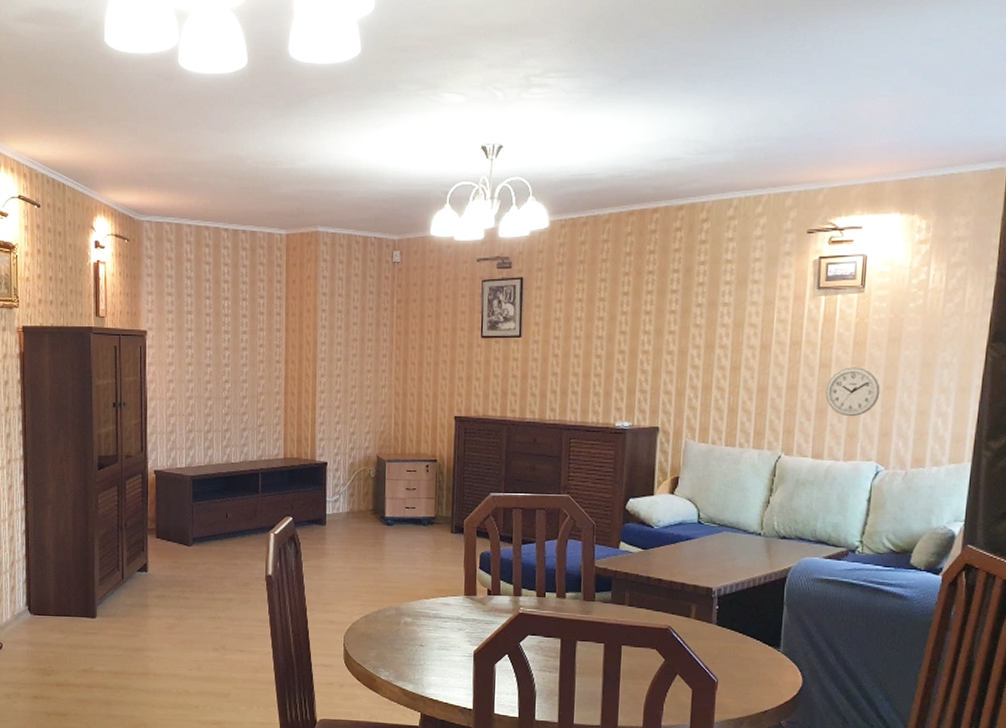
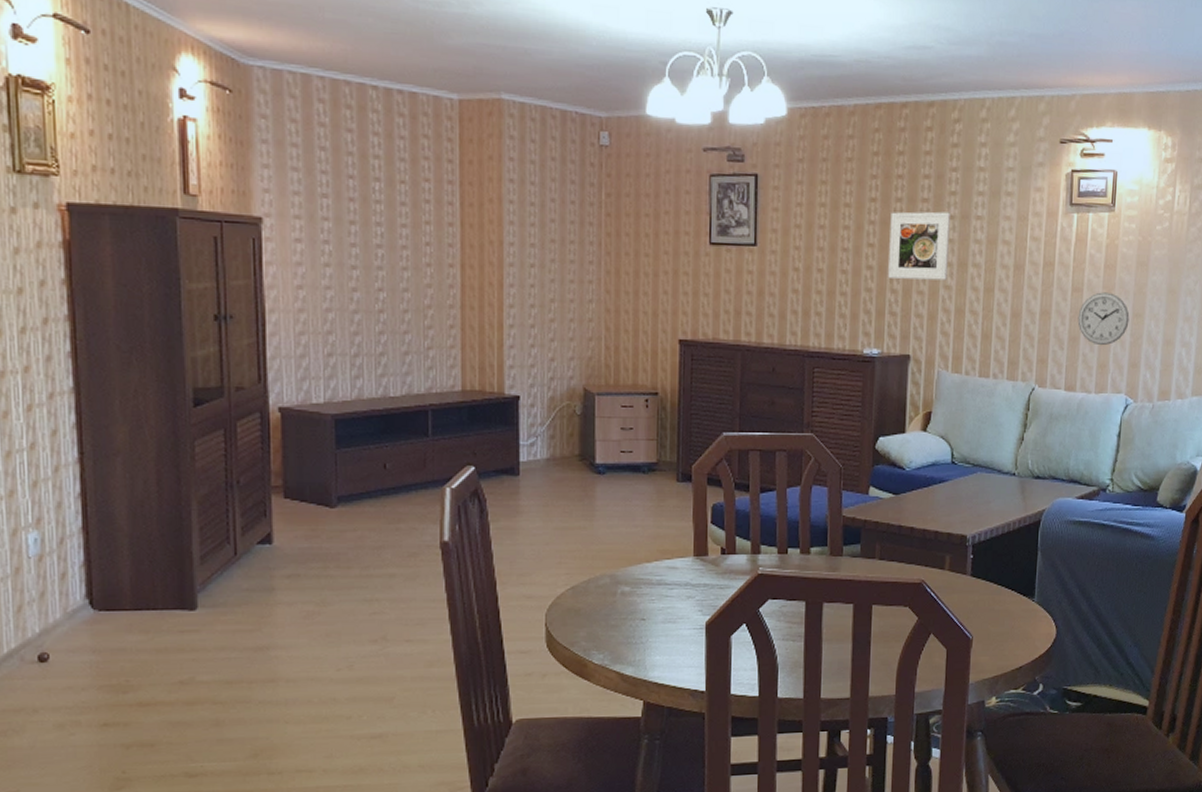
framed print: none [639,301,698,361] -> present [888,211,950,281]

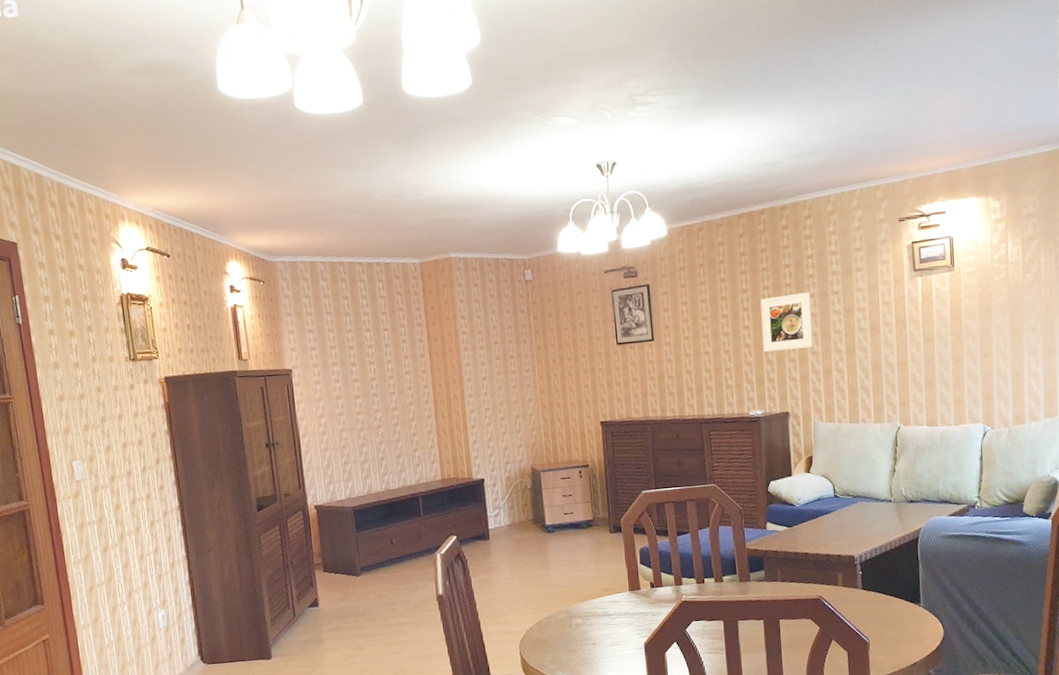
wall clock: present [1077,292,1130,346] -> none [932,339,979,385]

